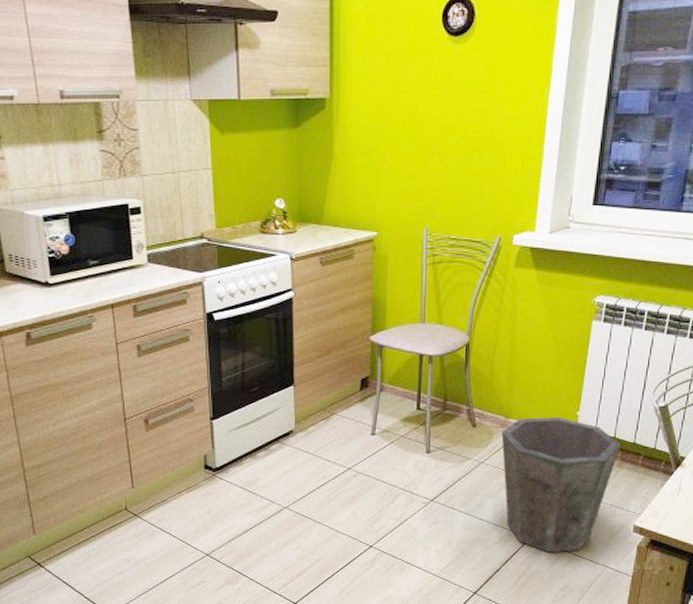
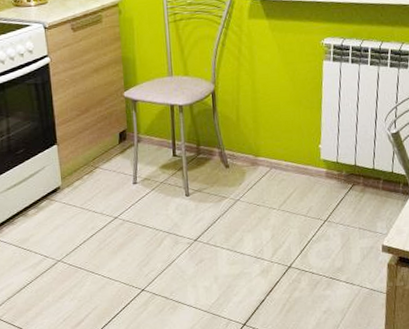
waste bin: present [501,416,621,553] -> none [252,151,362,279]

